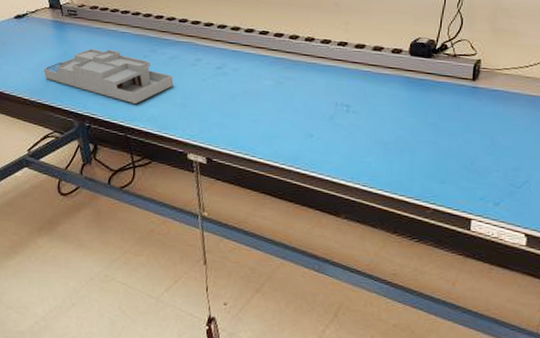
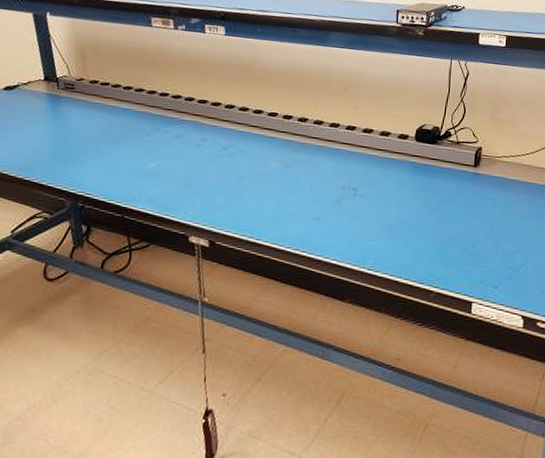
desk organizer: present [43,48,174,104] -> none [33,124,177,183]

